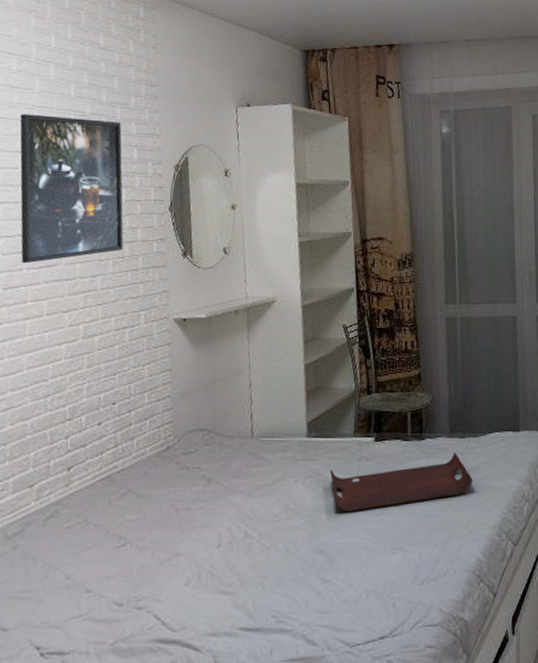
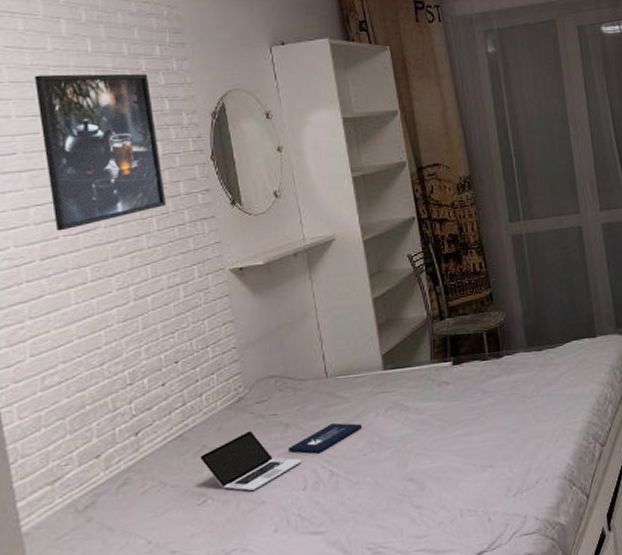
laptop: none [124,481,281,540] -> present [200,422,363,491]
serving tray: present [330,453,473,513] -> none [410,366,555,438]

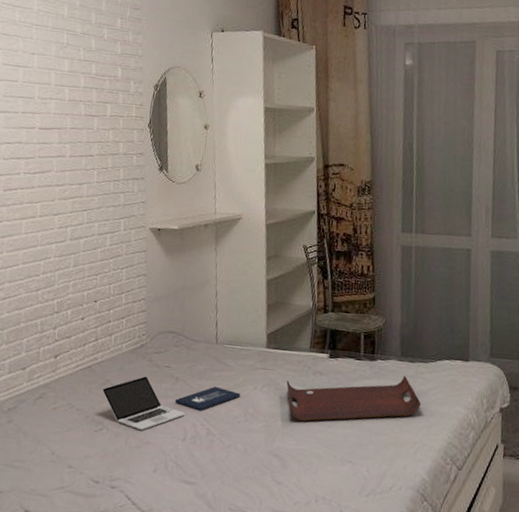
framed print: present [34,73,167,231] -> none [19,31,108,169]
serving tray: none [410,366,555,438] -> present [286,376,421,422]

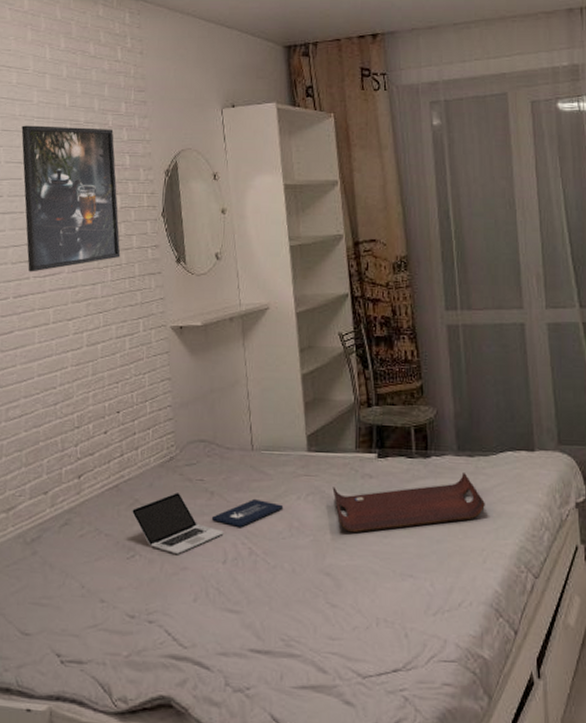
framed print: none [19,31,108,169] -> present [21,125,121,272]

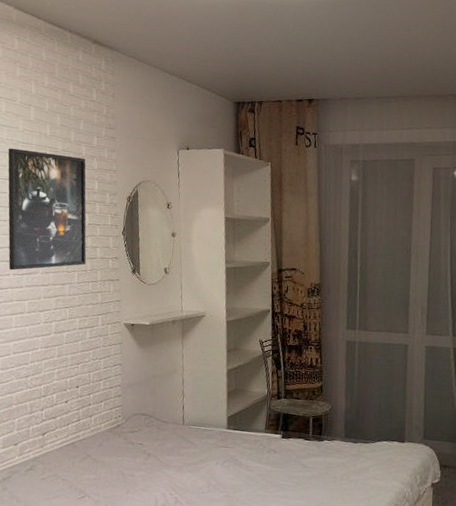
laptop: present [132,493,284,554] -> none [84,452,205,498]
serving tray: present [332,473,485,533] -> none [244,454,362,493]

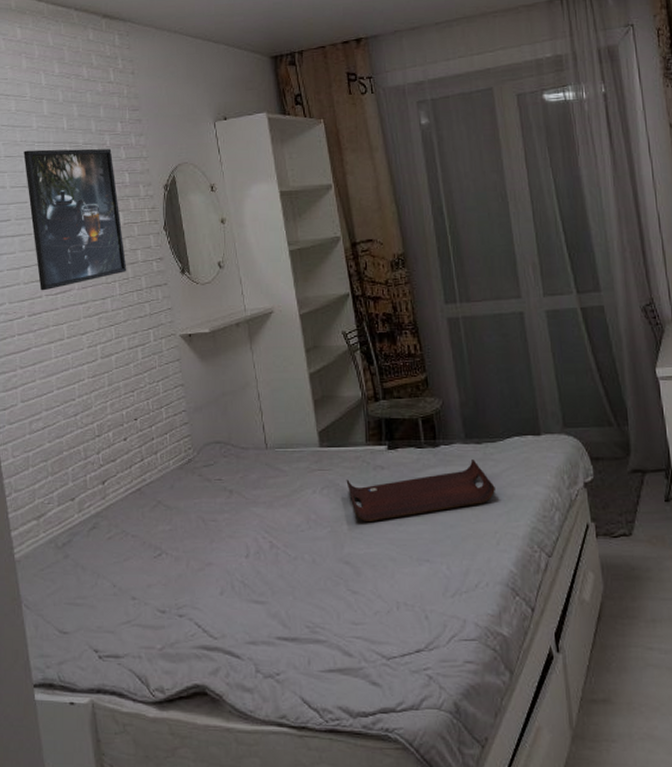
serving tray: none [244,454,362,493] -> present [346,460,495,523]

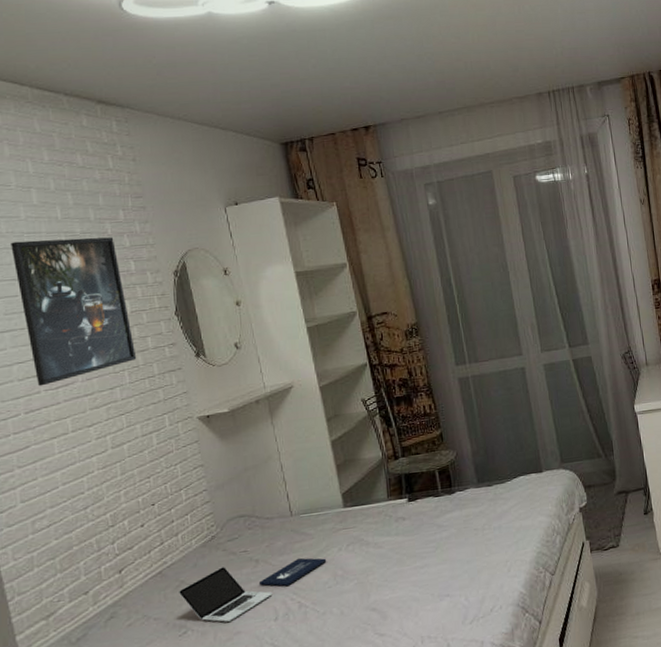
laptop: none [156,493,300,551] -> present [179,558,327,622]
serving tray: present [346,460,495,523] -> none [370,500,505,570]

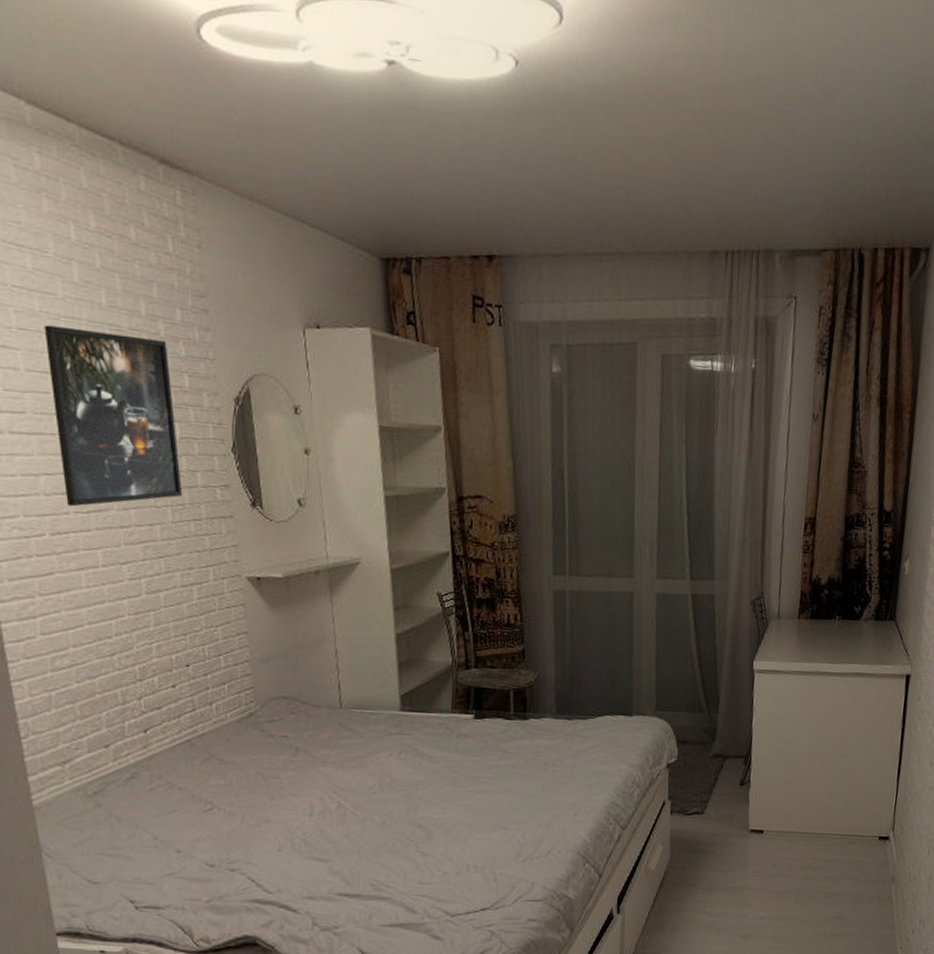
laptop: present [179,558,327,622] -> none [208,748,374,807]

